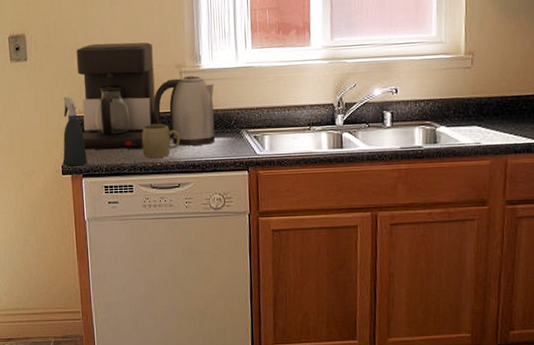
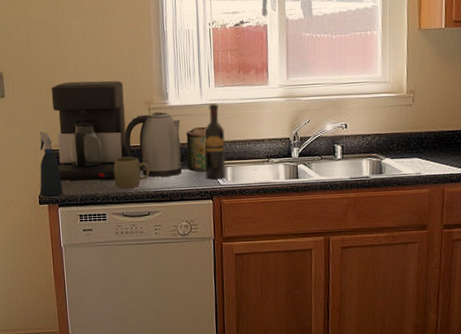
canister: none [220,91,242,141] -> present [186,126,207,172]
wine bottle: none [239,66,263,149] -> present [204,103,226,180]

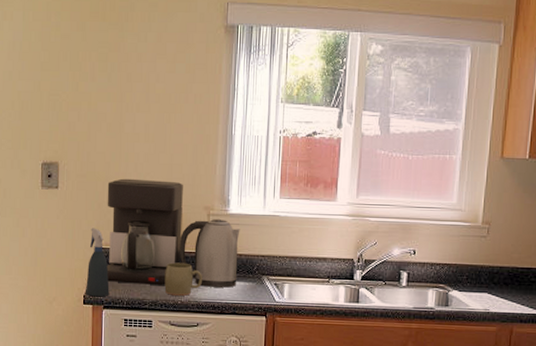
canister: present [186,126,207,172] -> none [242,238,267,286]
wine bottle: present [204,103,226,180] -> none [261,215,286,296]

